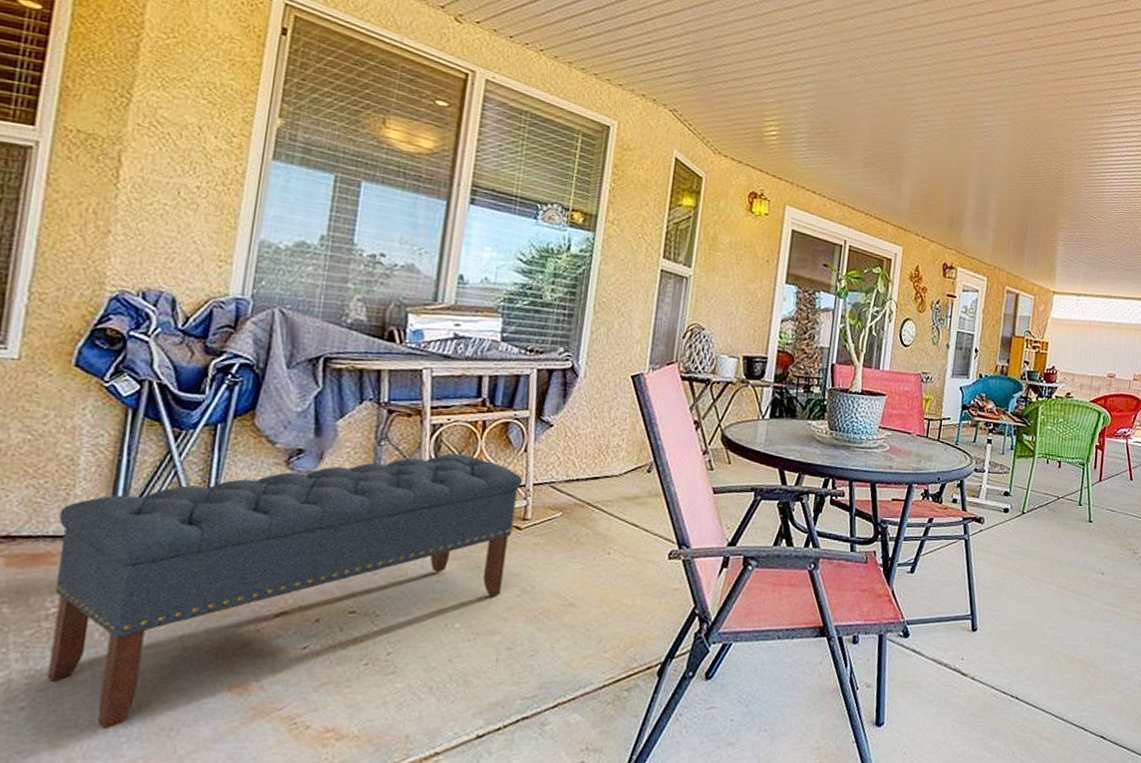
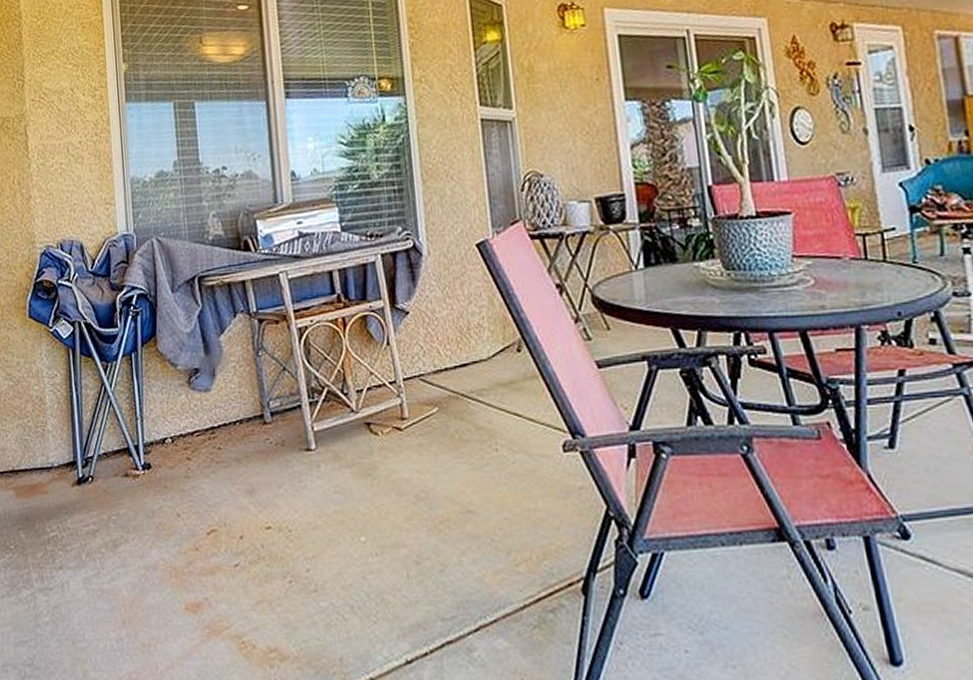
bench: present [47,453,522,730] -> none [41,355,397,644]

